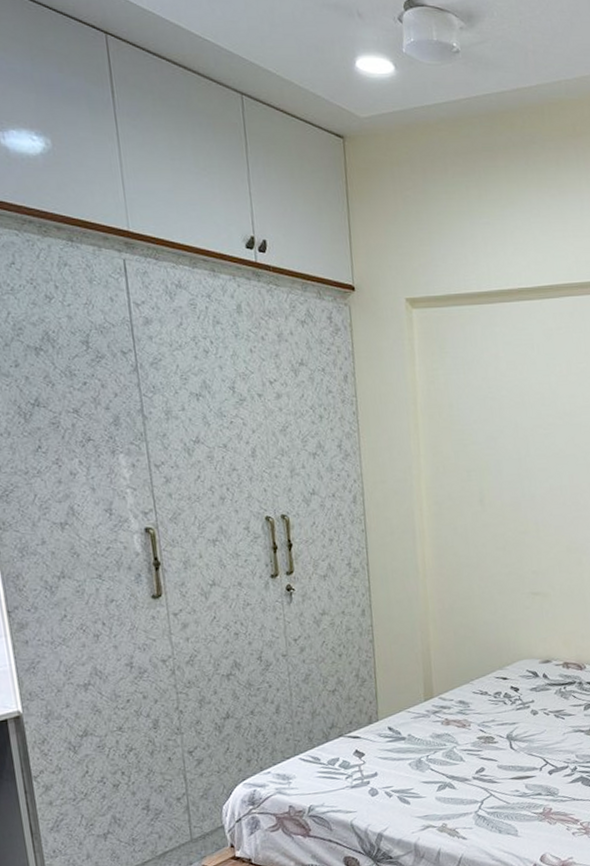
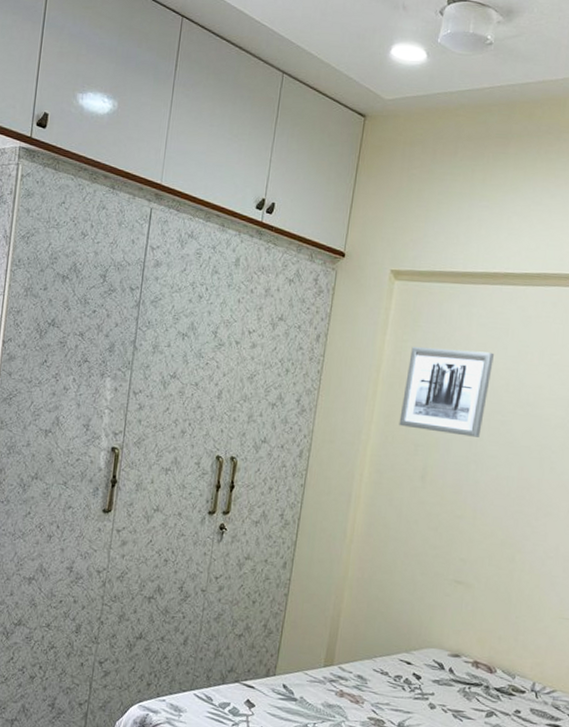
wall art: none [443,369,527,455] -> present [399,346,494,437]

